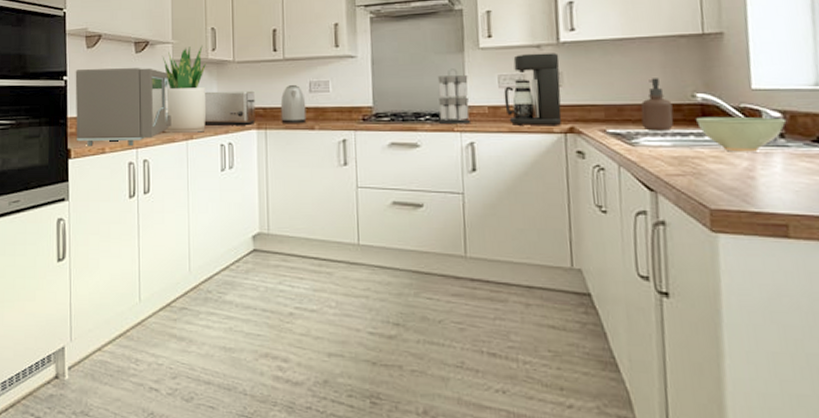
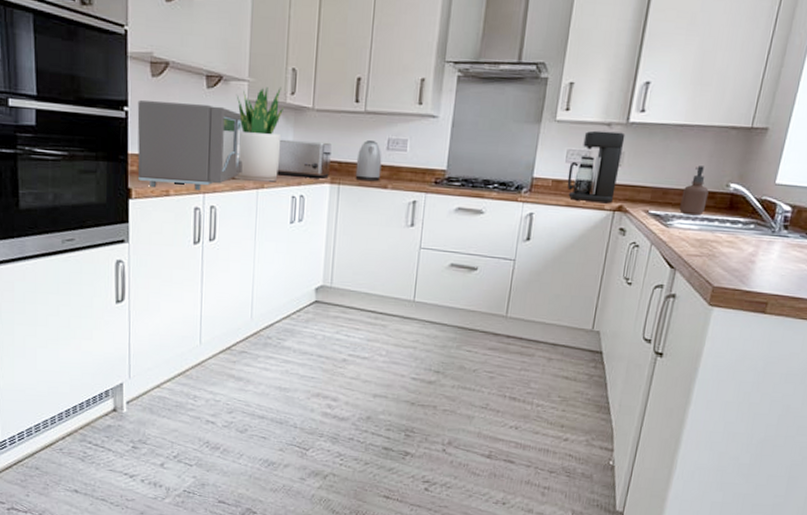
spice rack: present [437,68,470,125] -> none [505,138,540,196]
bowl: present [696,116,787,152] -> none [724,205,794,240]

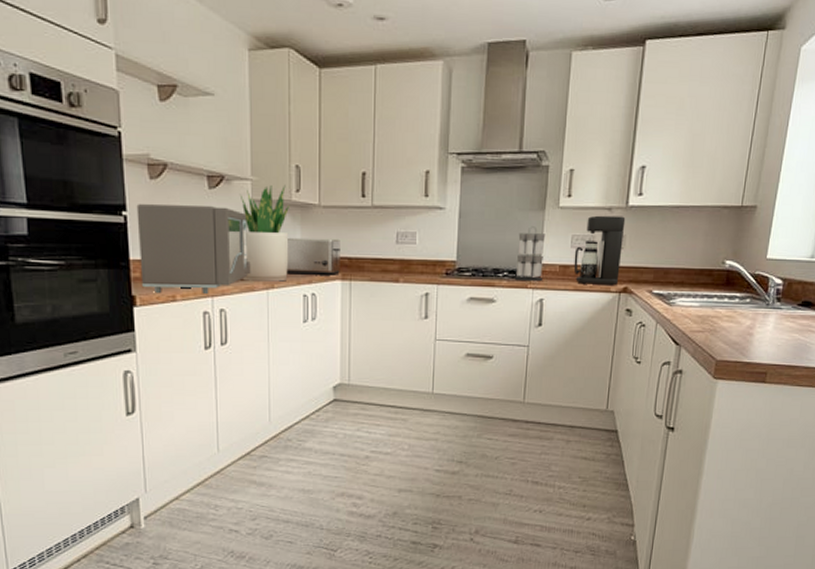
kettle: present [355,140,382,182] -> none [366,235,392,276]
spice rack: none [505,138,540,196] -> present [515,226,546,282]
soap dispenser: present [679,166,709,216] -> none [680,245,707,293]

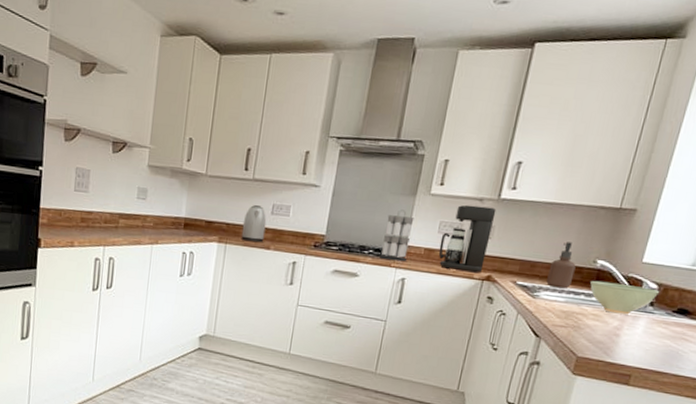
microwave: present [136,204,251,295] -> none [47,161,142,244]
planter: present [239,184,289,283] -> none [131,154,179,239]
toaster: present [286,237,340,277] -> none [170,200,221,238]
kettle: none [366,235,392,276] -> present [241,205,267,243]
soap dispenser: none [680,245,707,293] -> present [546,242,576,289]
bowl: none [721,281,785,313] -> present [590,280,660,315]

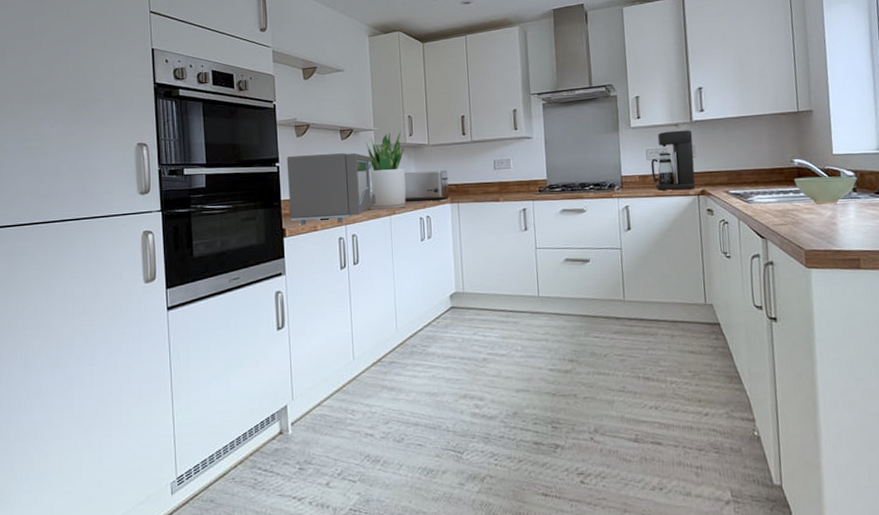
microwave: none [47,161,142,244] -> present [286,152,376,226]
planter: none [131,154,179,239] -> present [365,131,407,211]
toaster: none [170,200,221,238] -> present [404,169,449,202]
kettle: present [241,205,267,243] -> none [470,164,493,198]
spice rack: present [380,209,414,262] -> none [598,145,625,192]
soap dispenser: present [546,242,576,289] -> none [753,148,778,190]

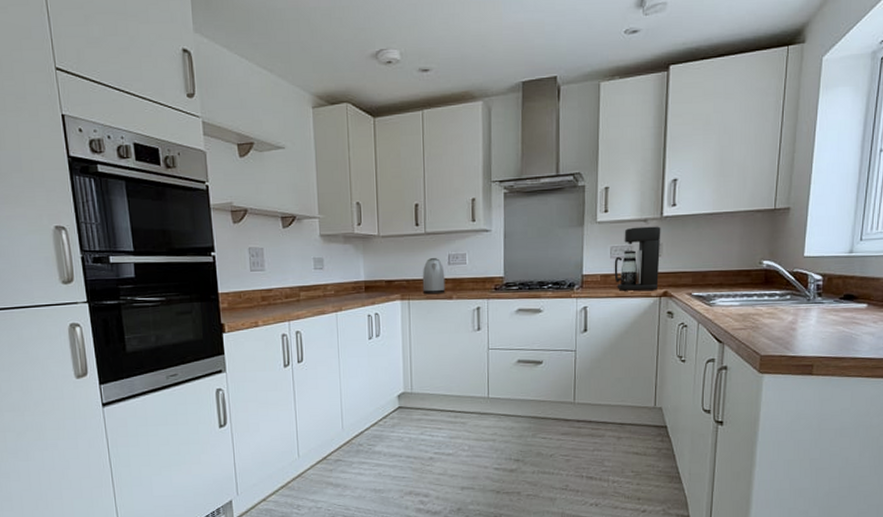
microwave: present [286,152,376,226] -> none [223,242,321,321]
planter: present [365,131,407,211] -> none [309,219,354,307]
toaster: present [404,169,449,202] -> none [352,264,399,298]
kettle: none [470,164,493,198] -> present [422,258,446,295]
bowl: present [794,176,858,204] -> none [760,280,825,309]

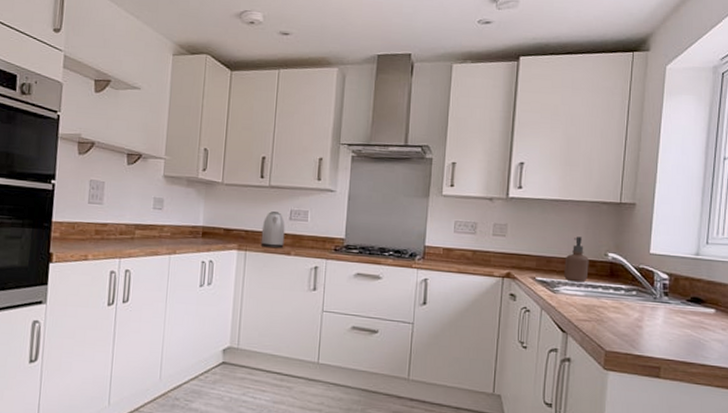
coffee maker: present [614,226,661,291] -> none [457,204,507,271]
soap dispenser: none [720,248,744,293] -> present [564,236,589,283]

